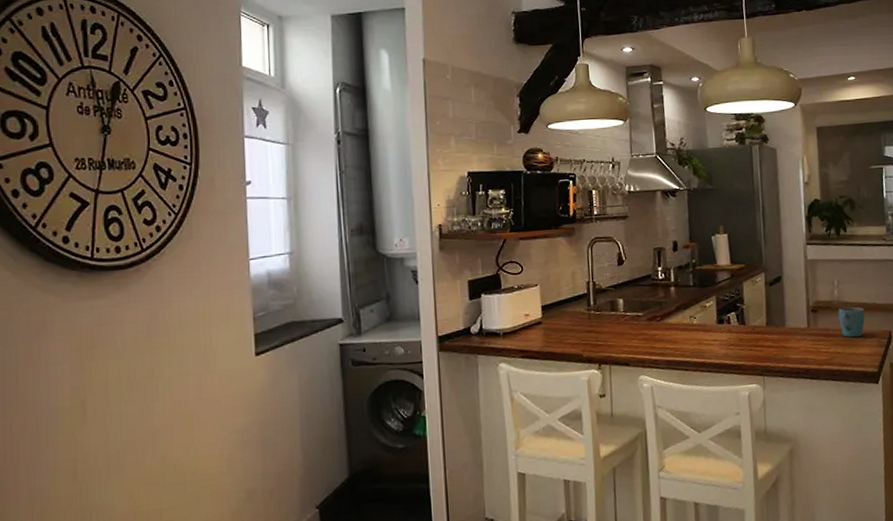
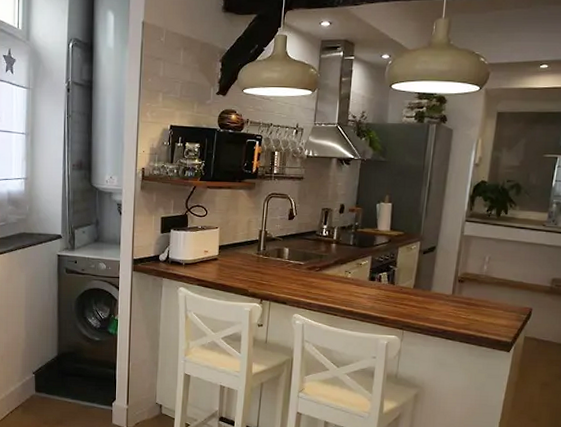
mug: present [838,306,865,338] -> none [483,281,510,310]

